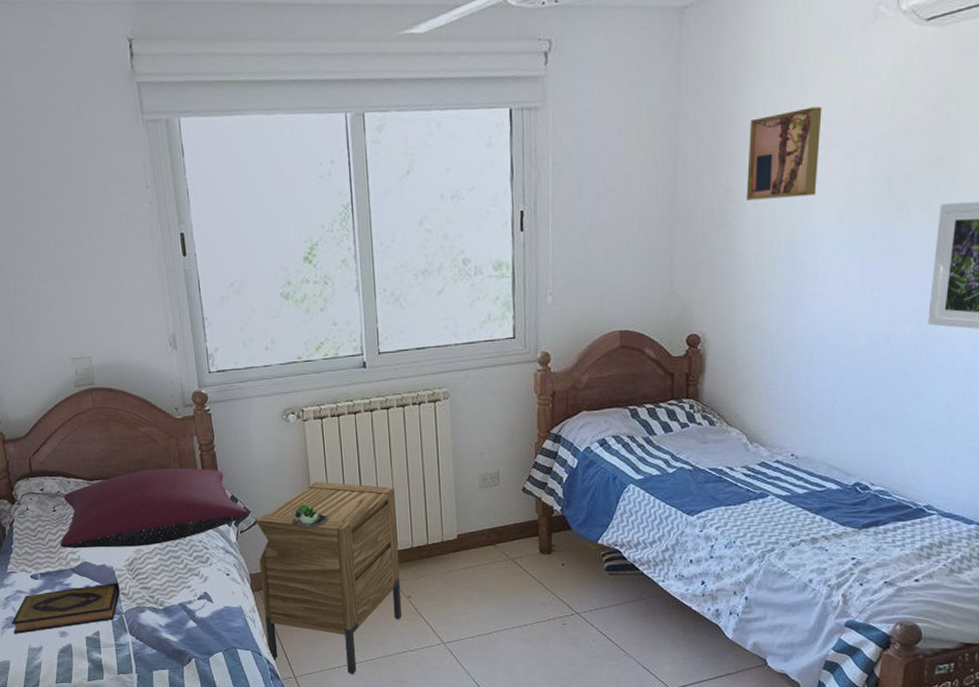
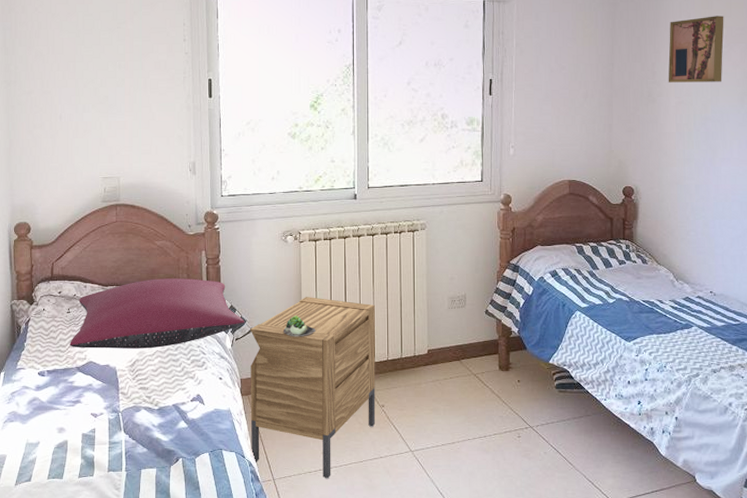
hardback book: present [12,583,120,634] -> none [14,382,120,428]

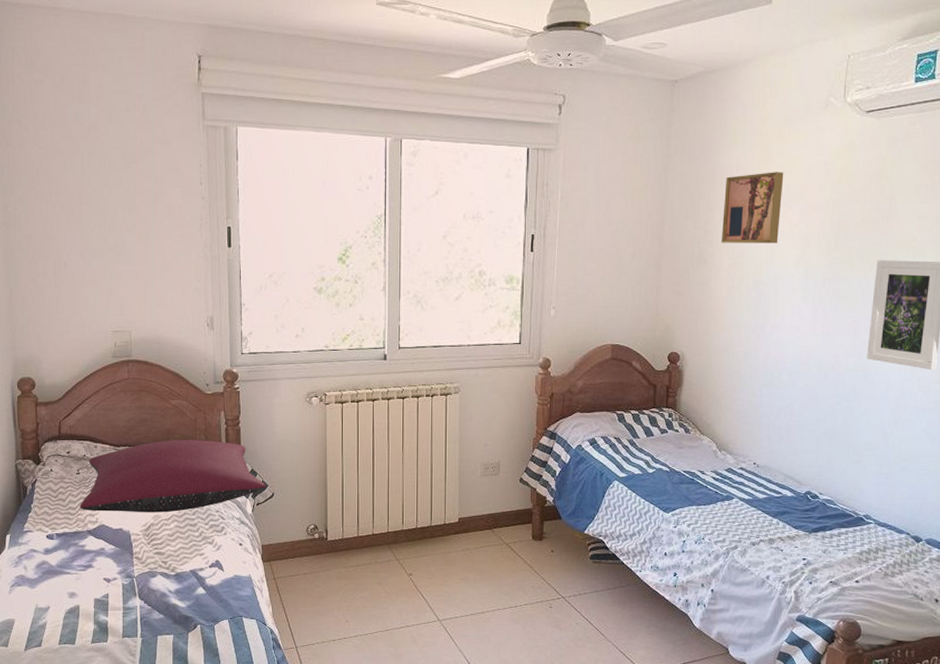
nightstand: present [250,297,376,480] -> none [272,461,404,648]
succulent plant: present [283,315,316,337] -> none [307,480,341,503]

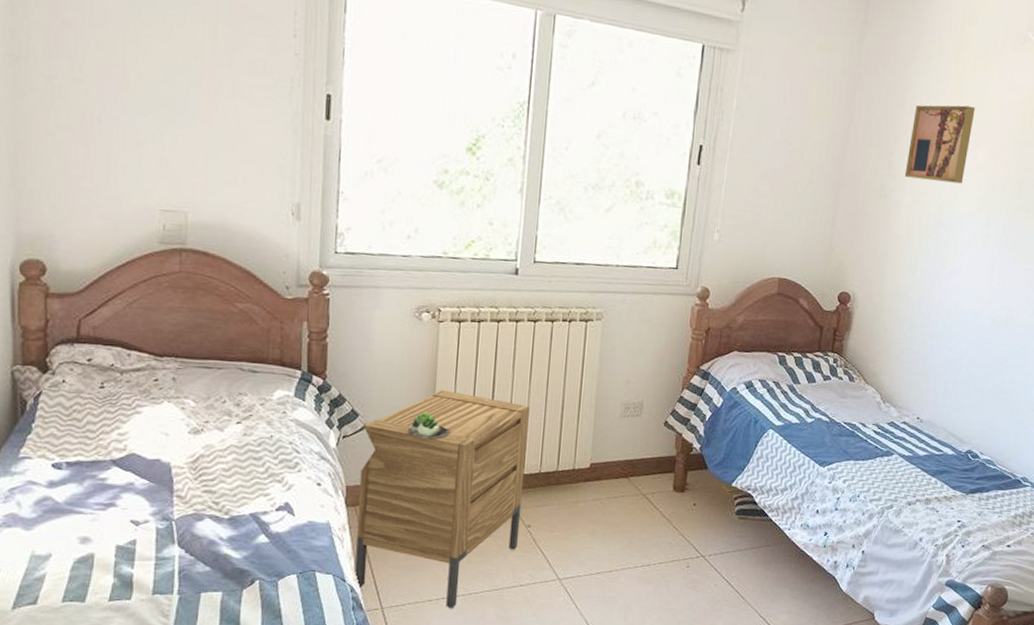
pillow: present [80,440,267,513] -> none [102,352,357,442]
nightstand: none [272,461,404,648] -> present [355,390,530,610]
succulent plant: none [307,480,341,503] -> present [408,412,451,439]

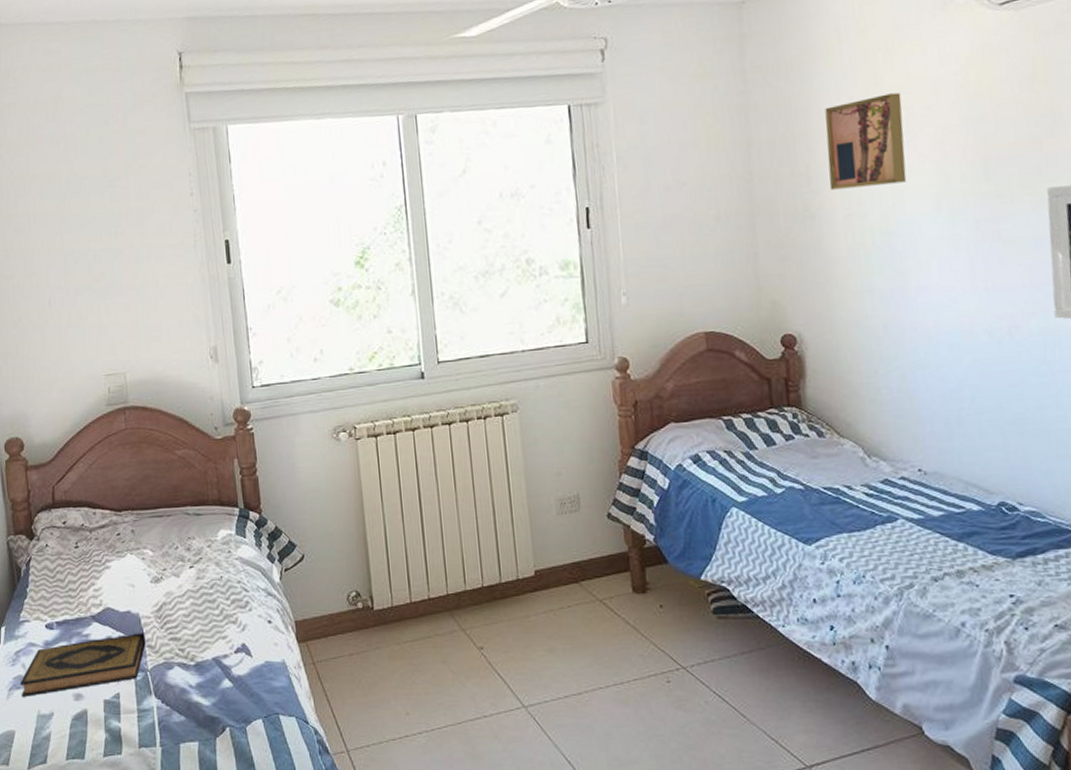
hardback book: none [12,482,175,536] -> present [20,633,146,697]
nightstand: present [355,390,530,610] -> none [302,509,474,749]
succulent plant: present [408,412,451,439] -> none [344,535,386,564]

